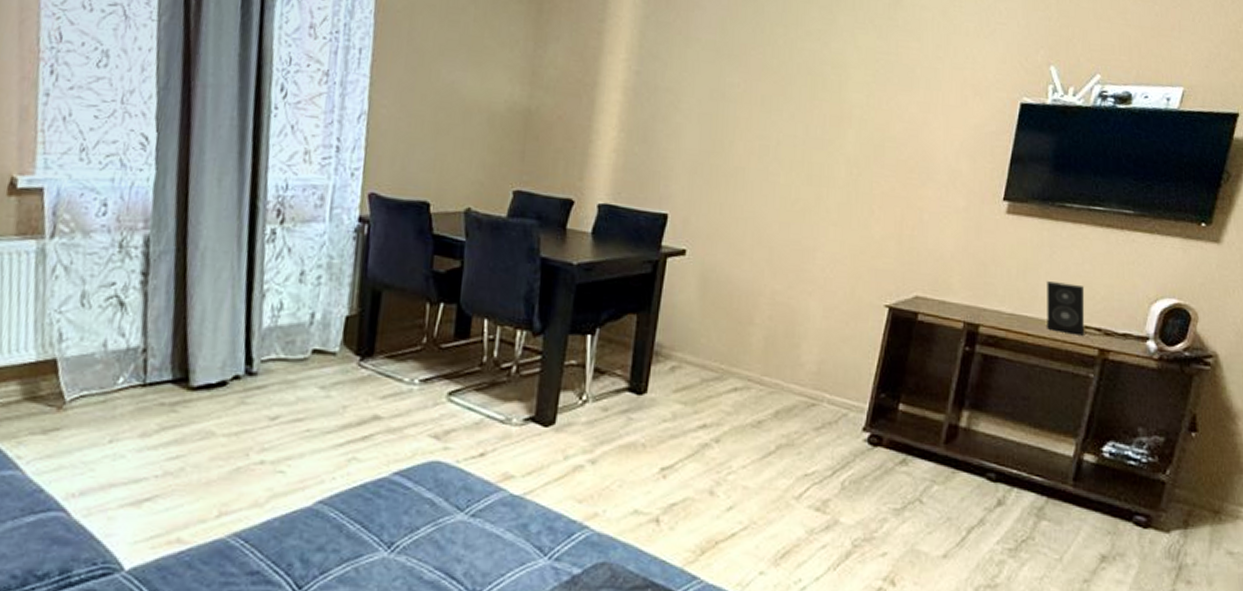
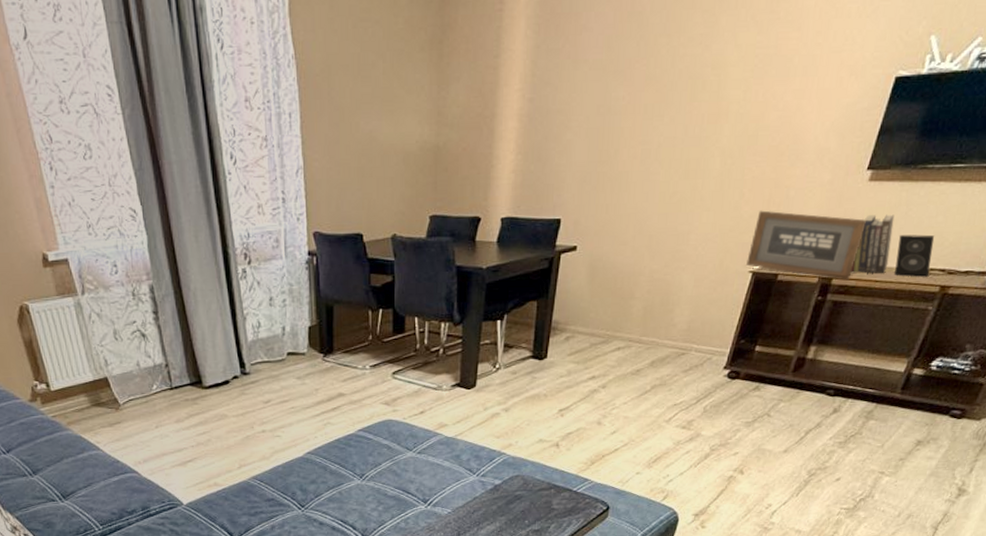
picture frame: none [881,232,1009,330] -> present [746,210,866,281]
books: none [999,253,1039,325] -> present [851,214,895,273]

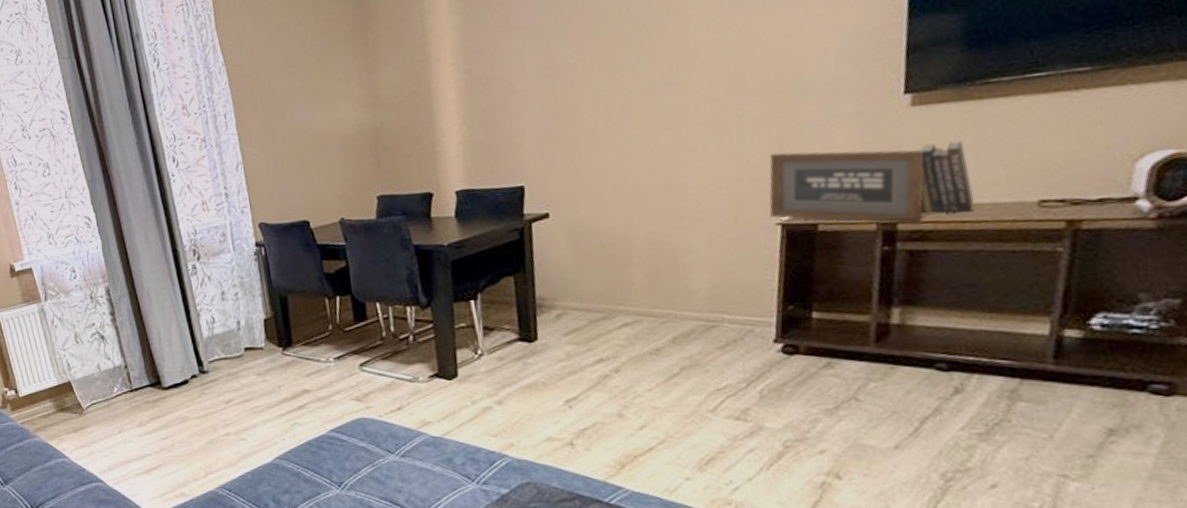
speaker: present [894,234,935,277] -> none [979,159,1041,212]

